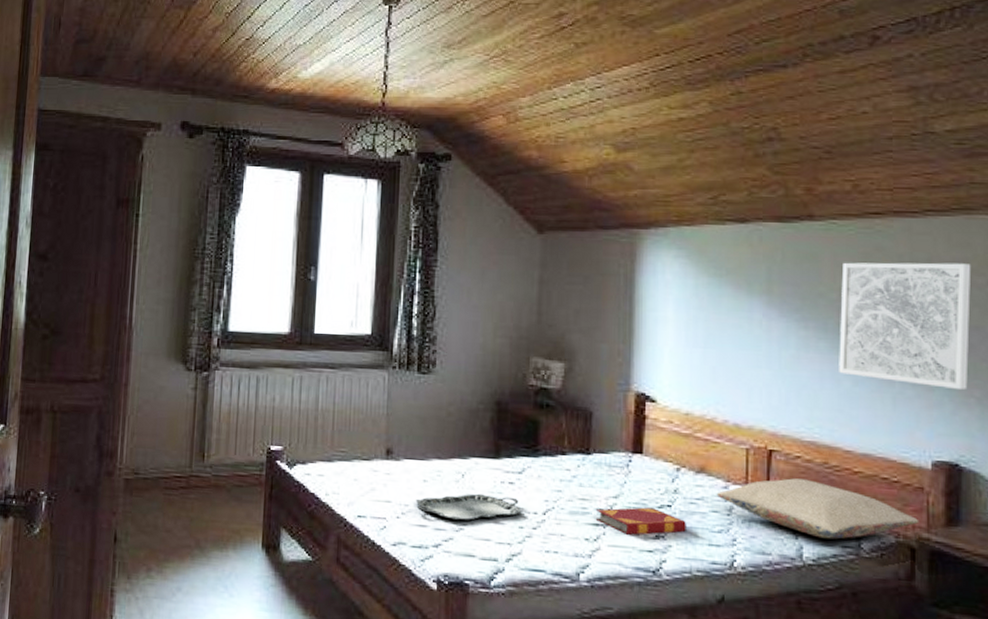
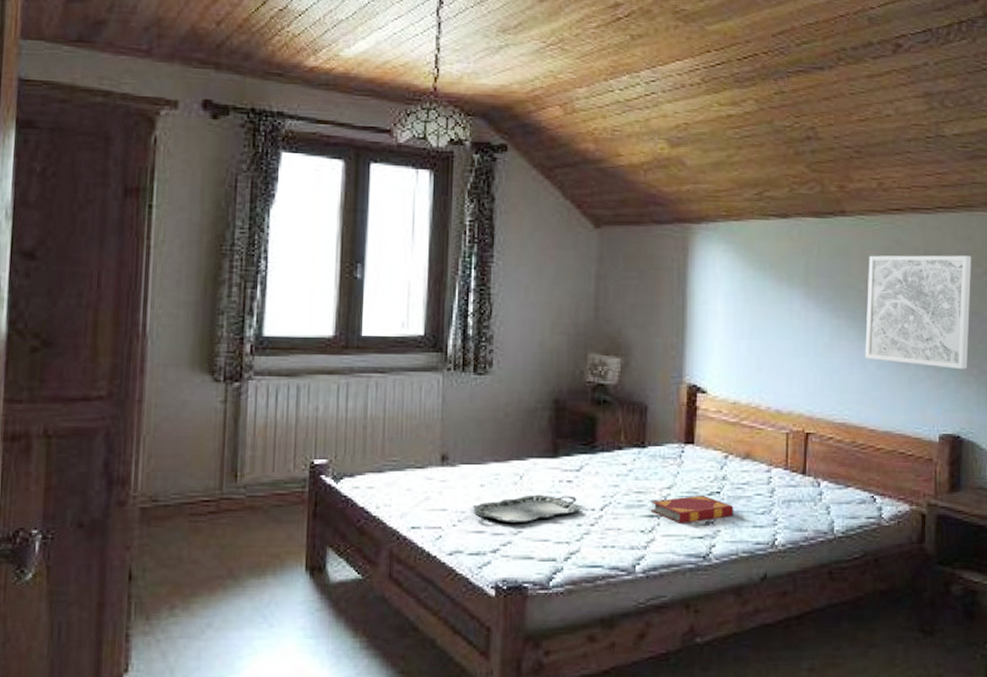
pillow: present [716,478,919,540] -> none [760,458,929,512]

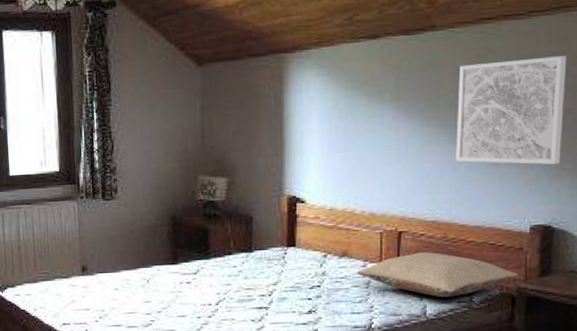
serving tray: present [472,494,581,524] -> none [110,294,200,318]
hardback book: present [650,494,733,523] -> none [259,288,333,313]
pillow: none [760,458,929,512] -> present [356,252,519,298]

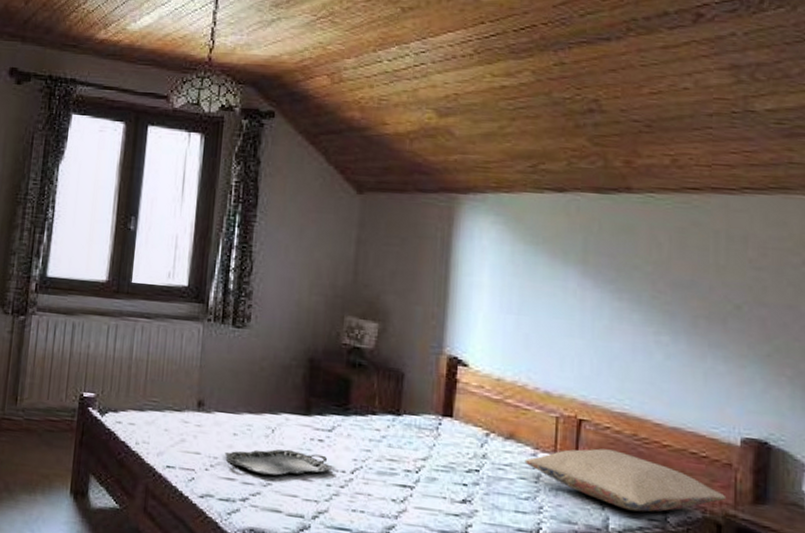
serving tray: none [110,294,200,318] -> present [224,449,331,476]
wall art: present [456,55,567,165] -> none [651,235,787,368]

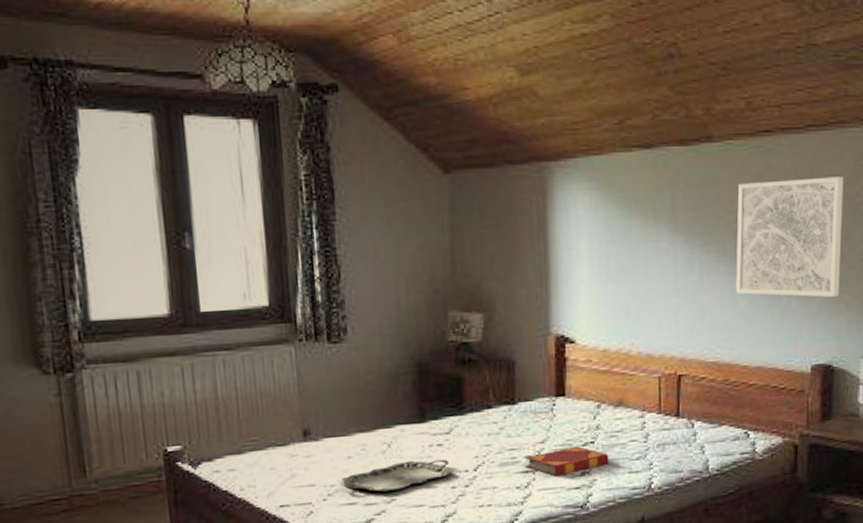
hardback book: none [403,470,494,498] -> present [524,446,609,476]
pillow: present [524,448,727,512] -> none [634,397,801,450]
wall art: none [651,235,787,368] -> present [736,176,844,297]

